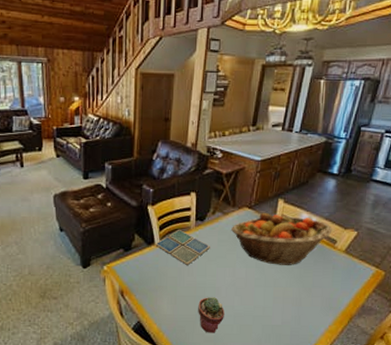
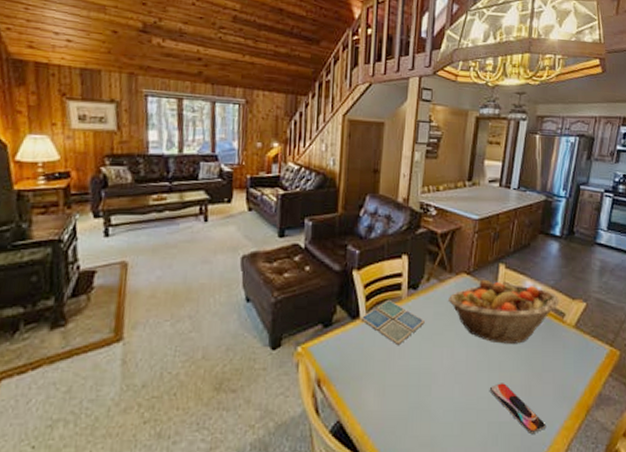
potted succulent: present [198,297,224,333] -> none [411,386,443,435]
smartphone: none [264,296,313,334] -> present [489,383,547,433]

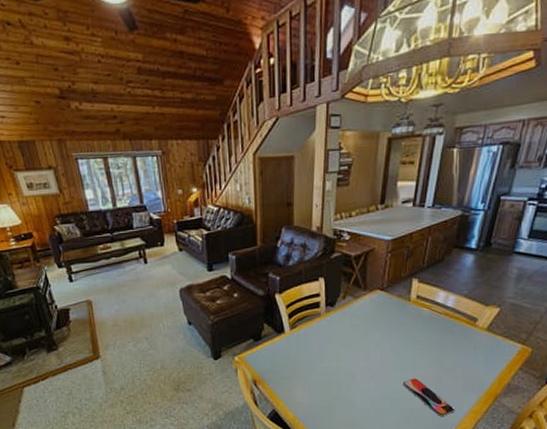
drink coaster: present [360,300,425,346] -> none [285,317,342,353]
fruit basket: present [447,279,559,344] -> none [363,293,472,347]

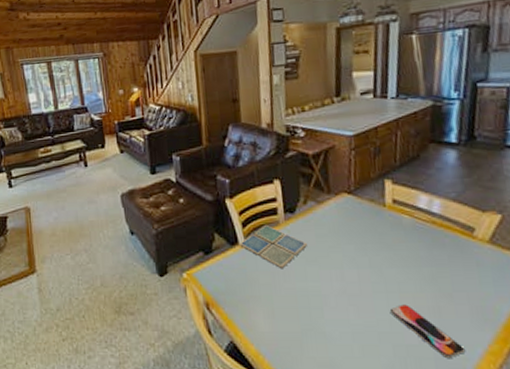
drink coaster: none [285,317,342,353] -> present [239,225,307,269]

